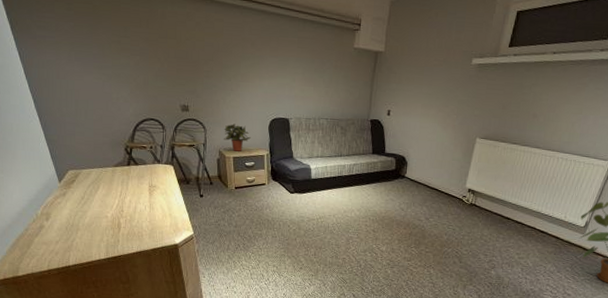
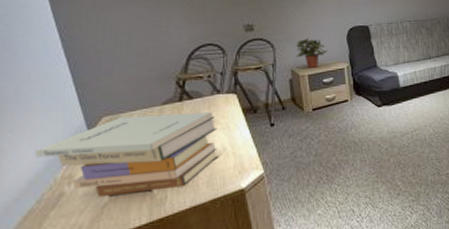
books: none [21,172,158,235] -> present [35,112,219,198]

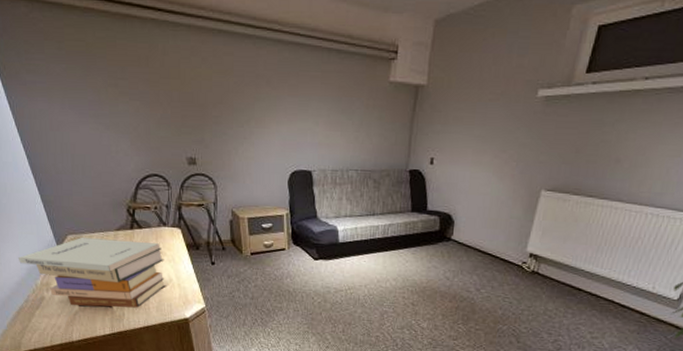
potted plant: present [296,38,327,68] -> none [237,178,268,211]

